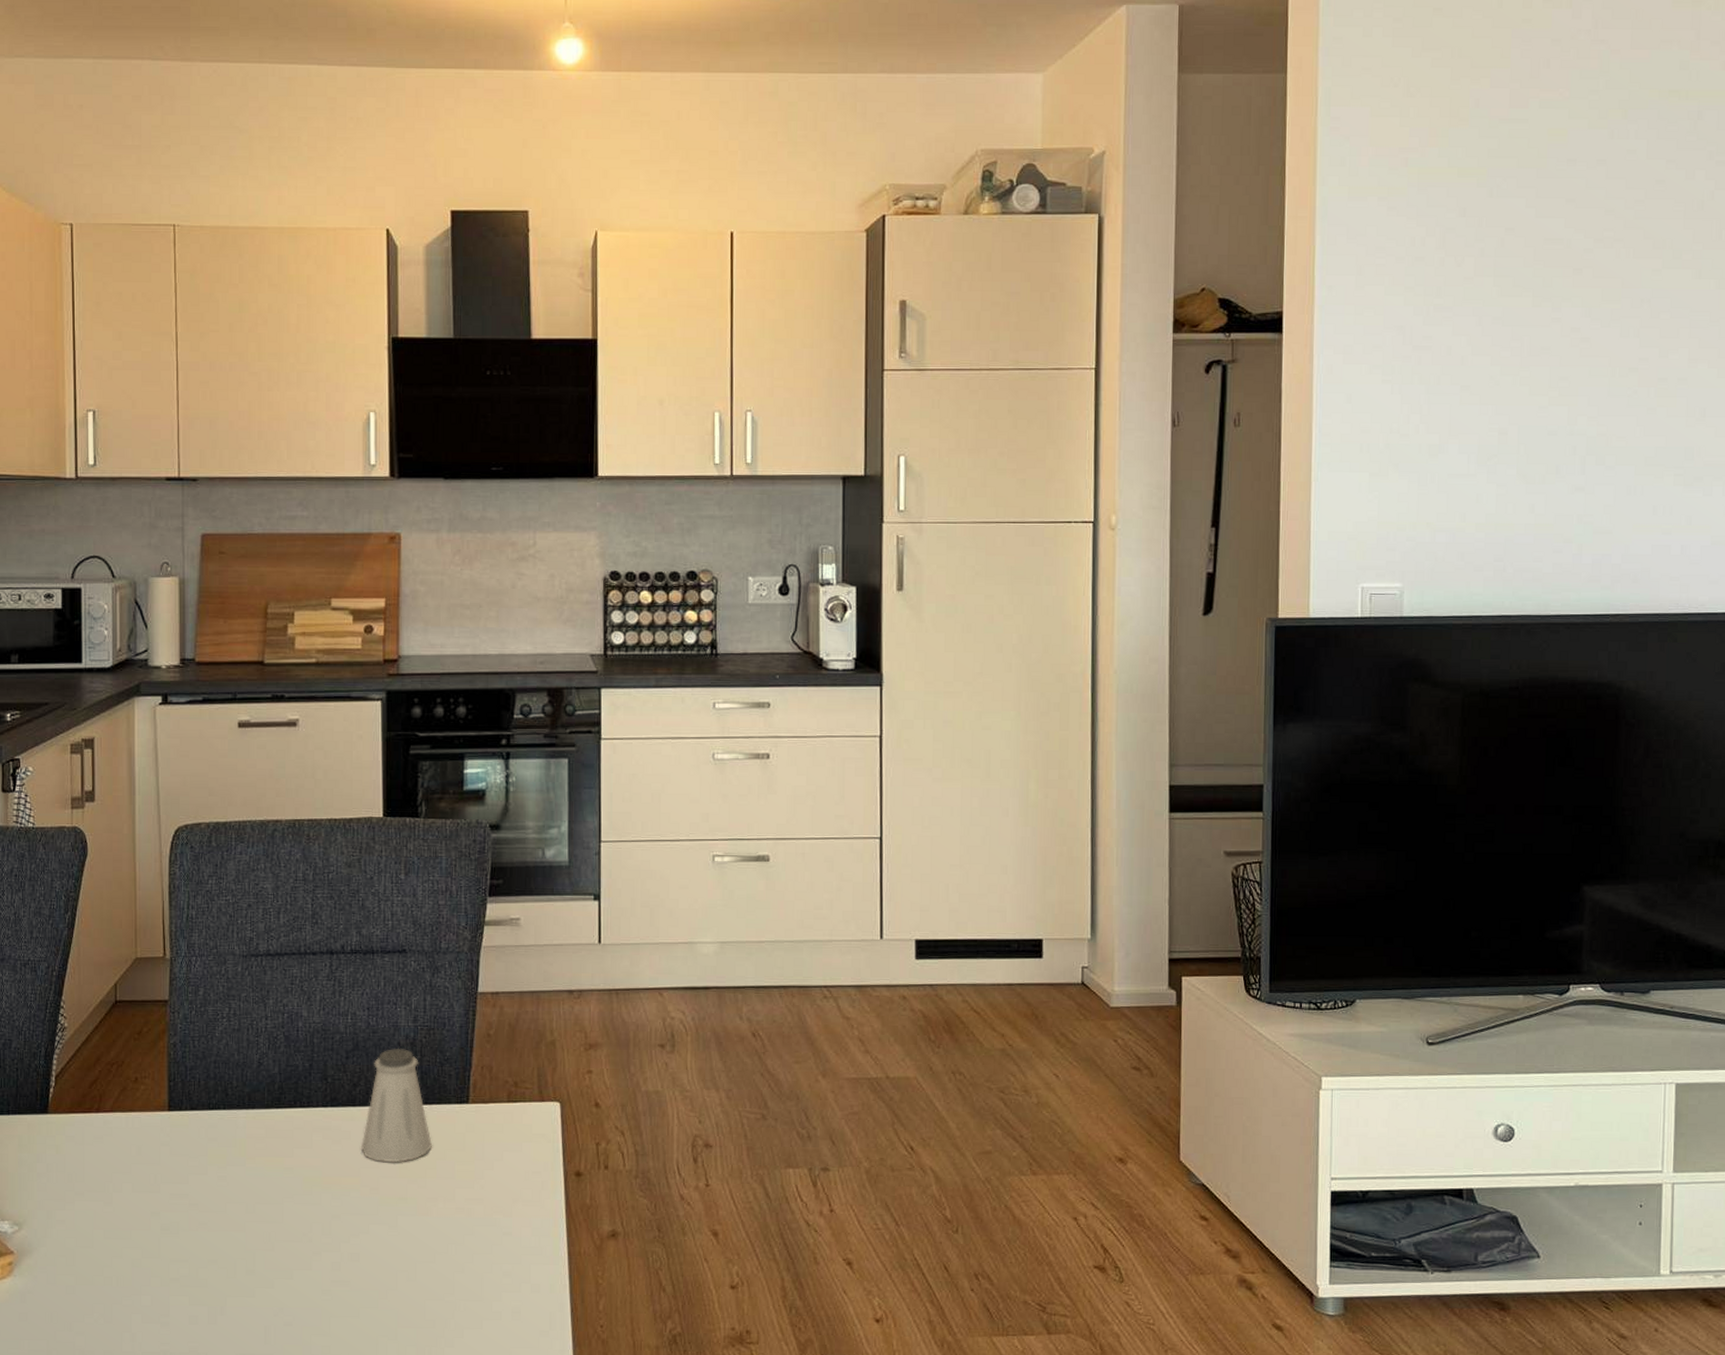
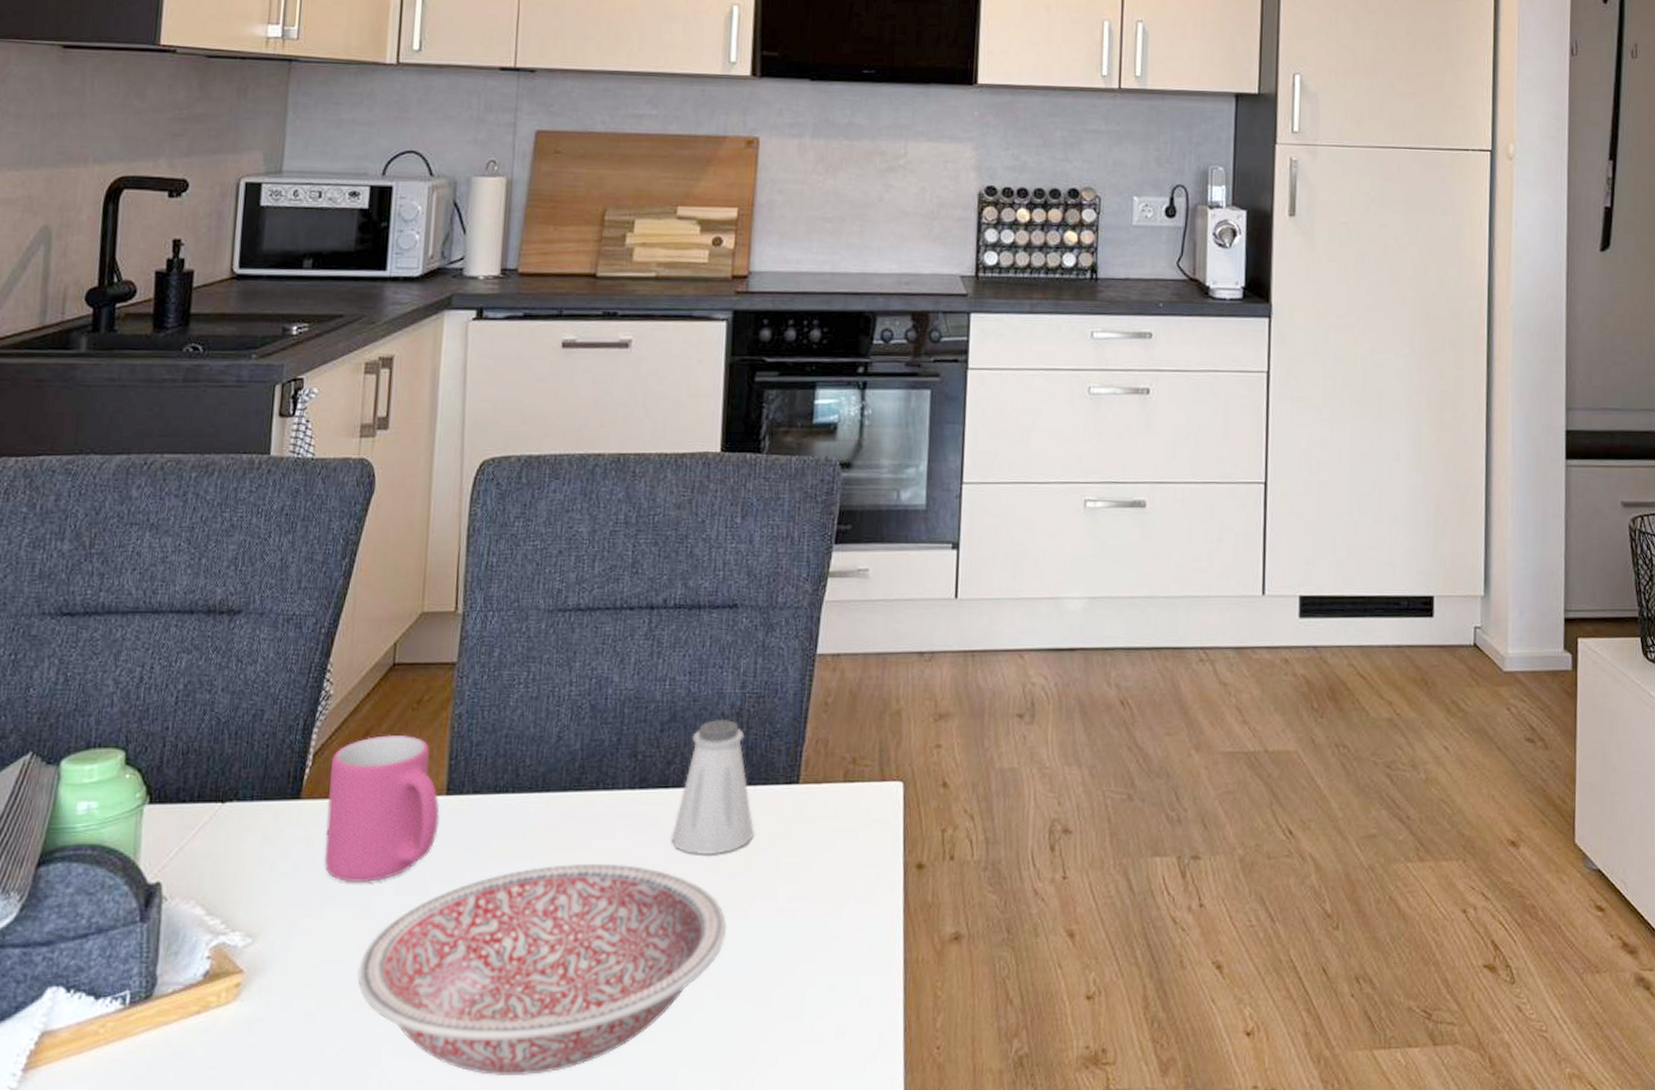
mug: none [70,1060,164,1183] -> present [324,734,440,883]
bowl: none [107,1168,413,1342] -> present [357,863,727,1077]

